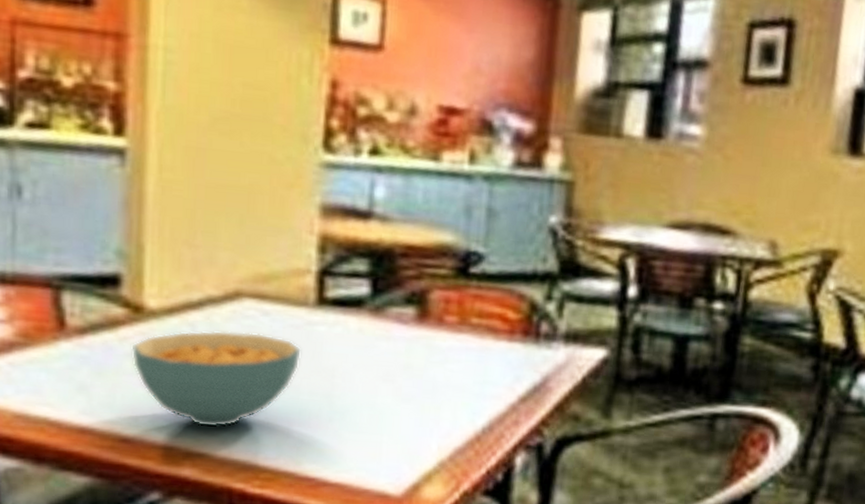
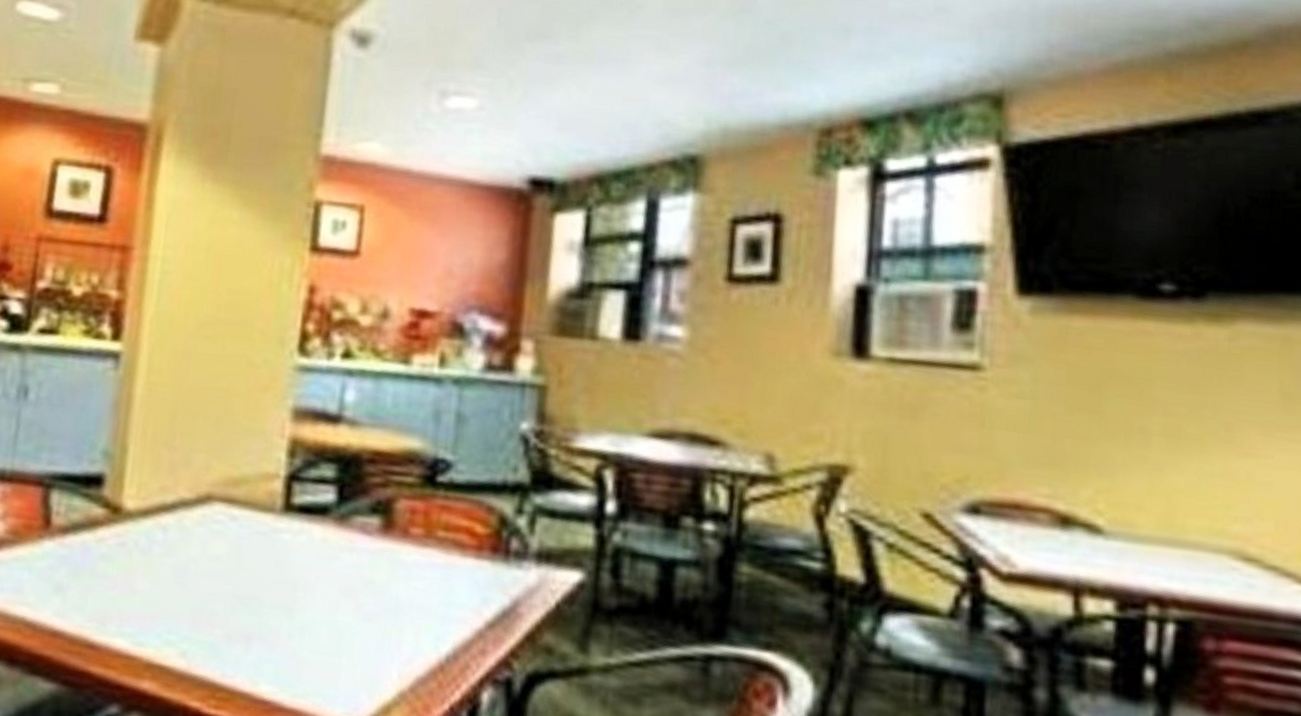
cereal bowl: present [131,330,302,428] -> none [106,534,266,639]

